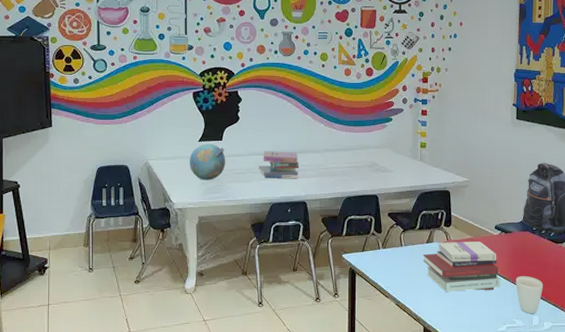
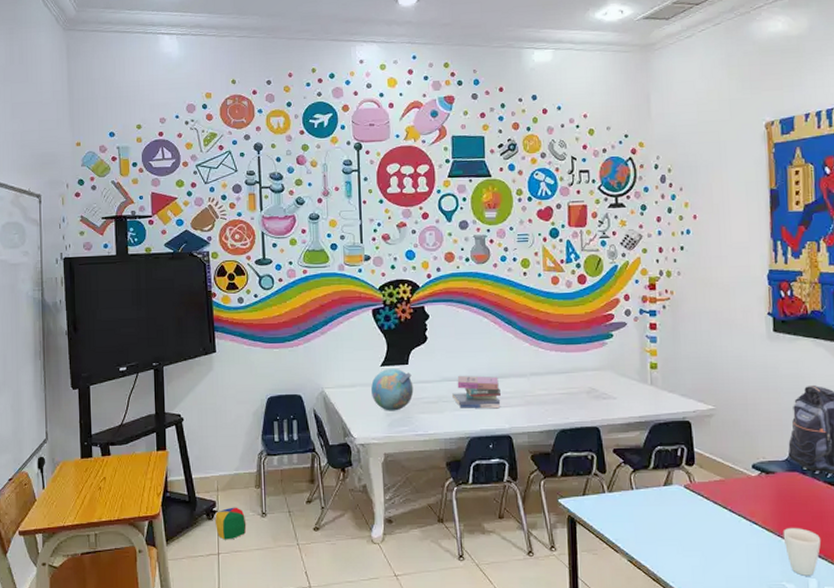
toy ball: none [47,263,75,293] -> present [215,507,247,540]
books: present [423,241,501,292] -> none [660,484,764,546]

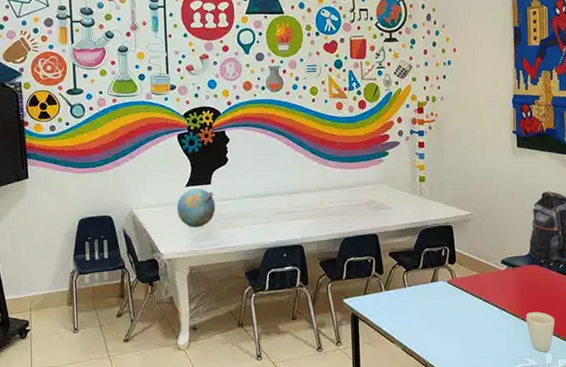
toy ball: present [215,507,247,540] -> none [28,325,59,357]
books: present [451,376,501,409] -> none [249,192,293,222]

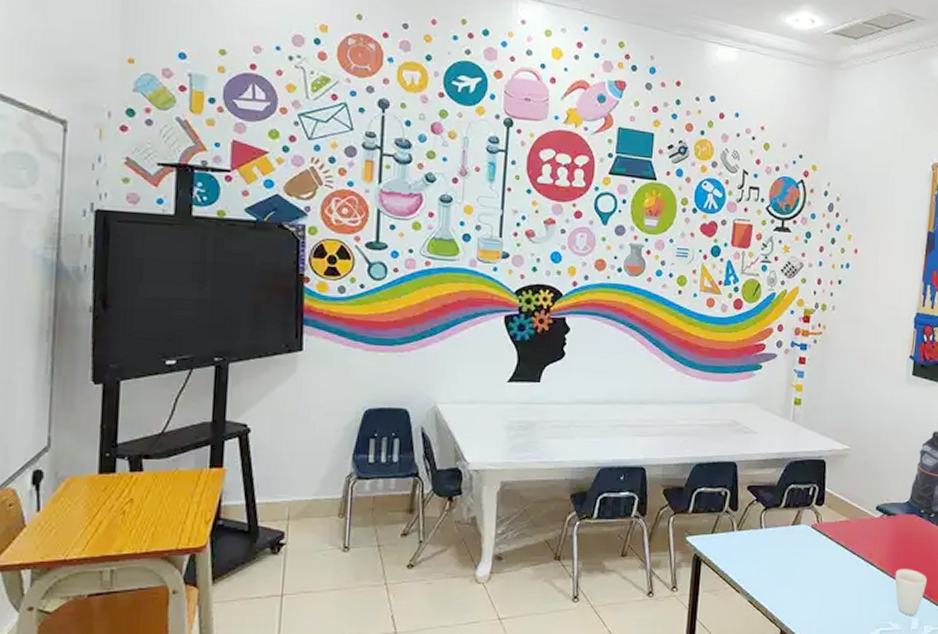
globe: present [177,188,216,228] -> none [493,384,543,434]

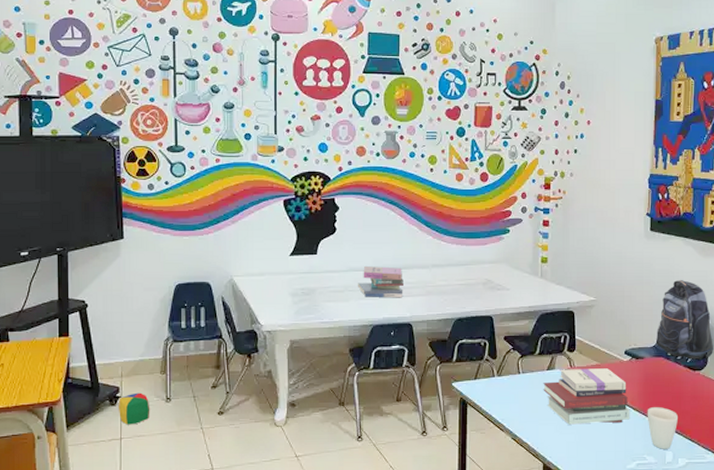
toy ball: none [281,539,323,578] -> present [119,392,150,425]
books: none [585,399,639,438] -> present [357,266,403,298]
books: none [786,524,878,587] -> present [543,368,630,425]

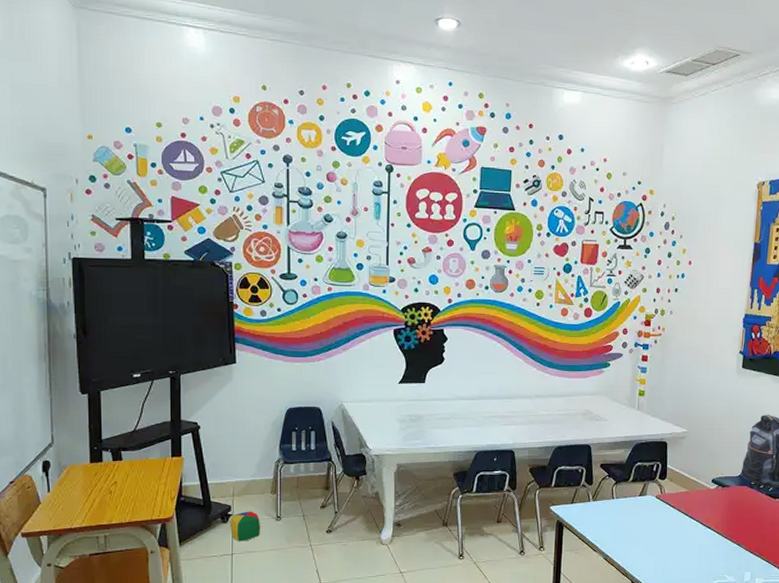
books: present [357,266,403,298] -> none [463,396,507,426]
books: present [543,368,630,425] -> none [635,495,714,546]
cup: present [647,406,679,449] -> none [729,530,758,570]

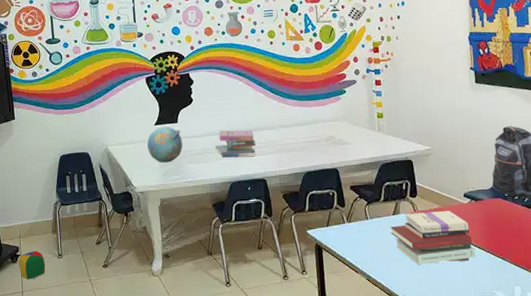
globe: none [389,385,428,426] -> present [147,126,183,163]
books: none [463,396,507,426] -> present [214,130,256,158]
books: none [635,495,714,546] -> present [390,211,476,265]

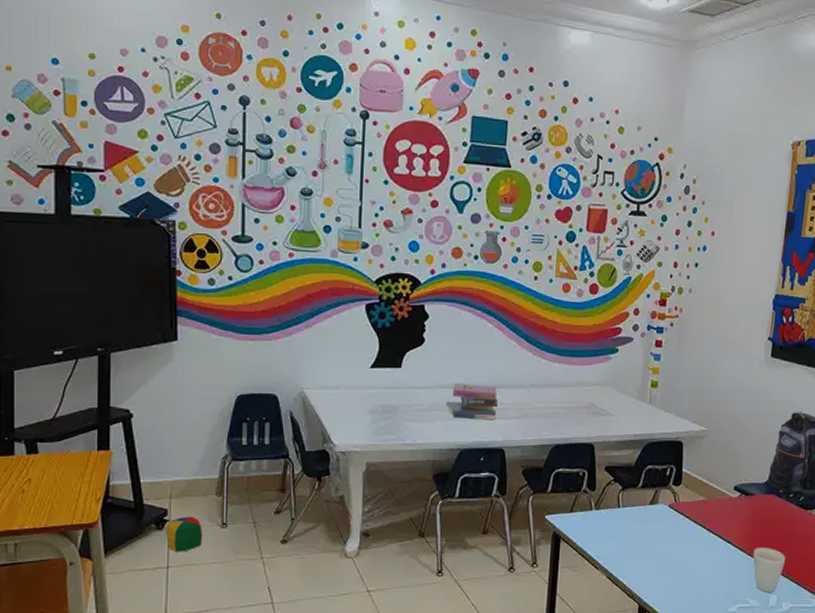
globe: present [147,126,183,163] -> none [358,370,405,418]
books: present [390,211,476,265] -> none [644,504,736,564]
cup: none [491,244,523,285] -> present [753,546,786,592]

